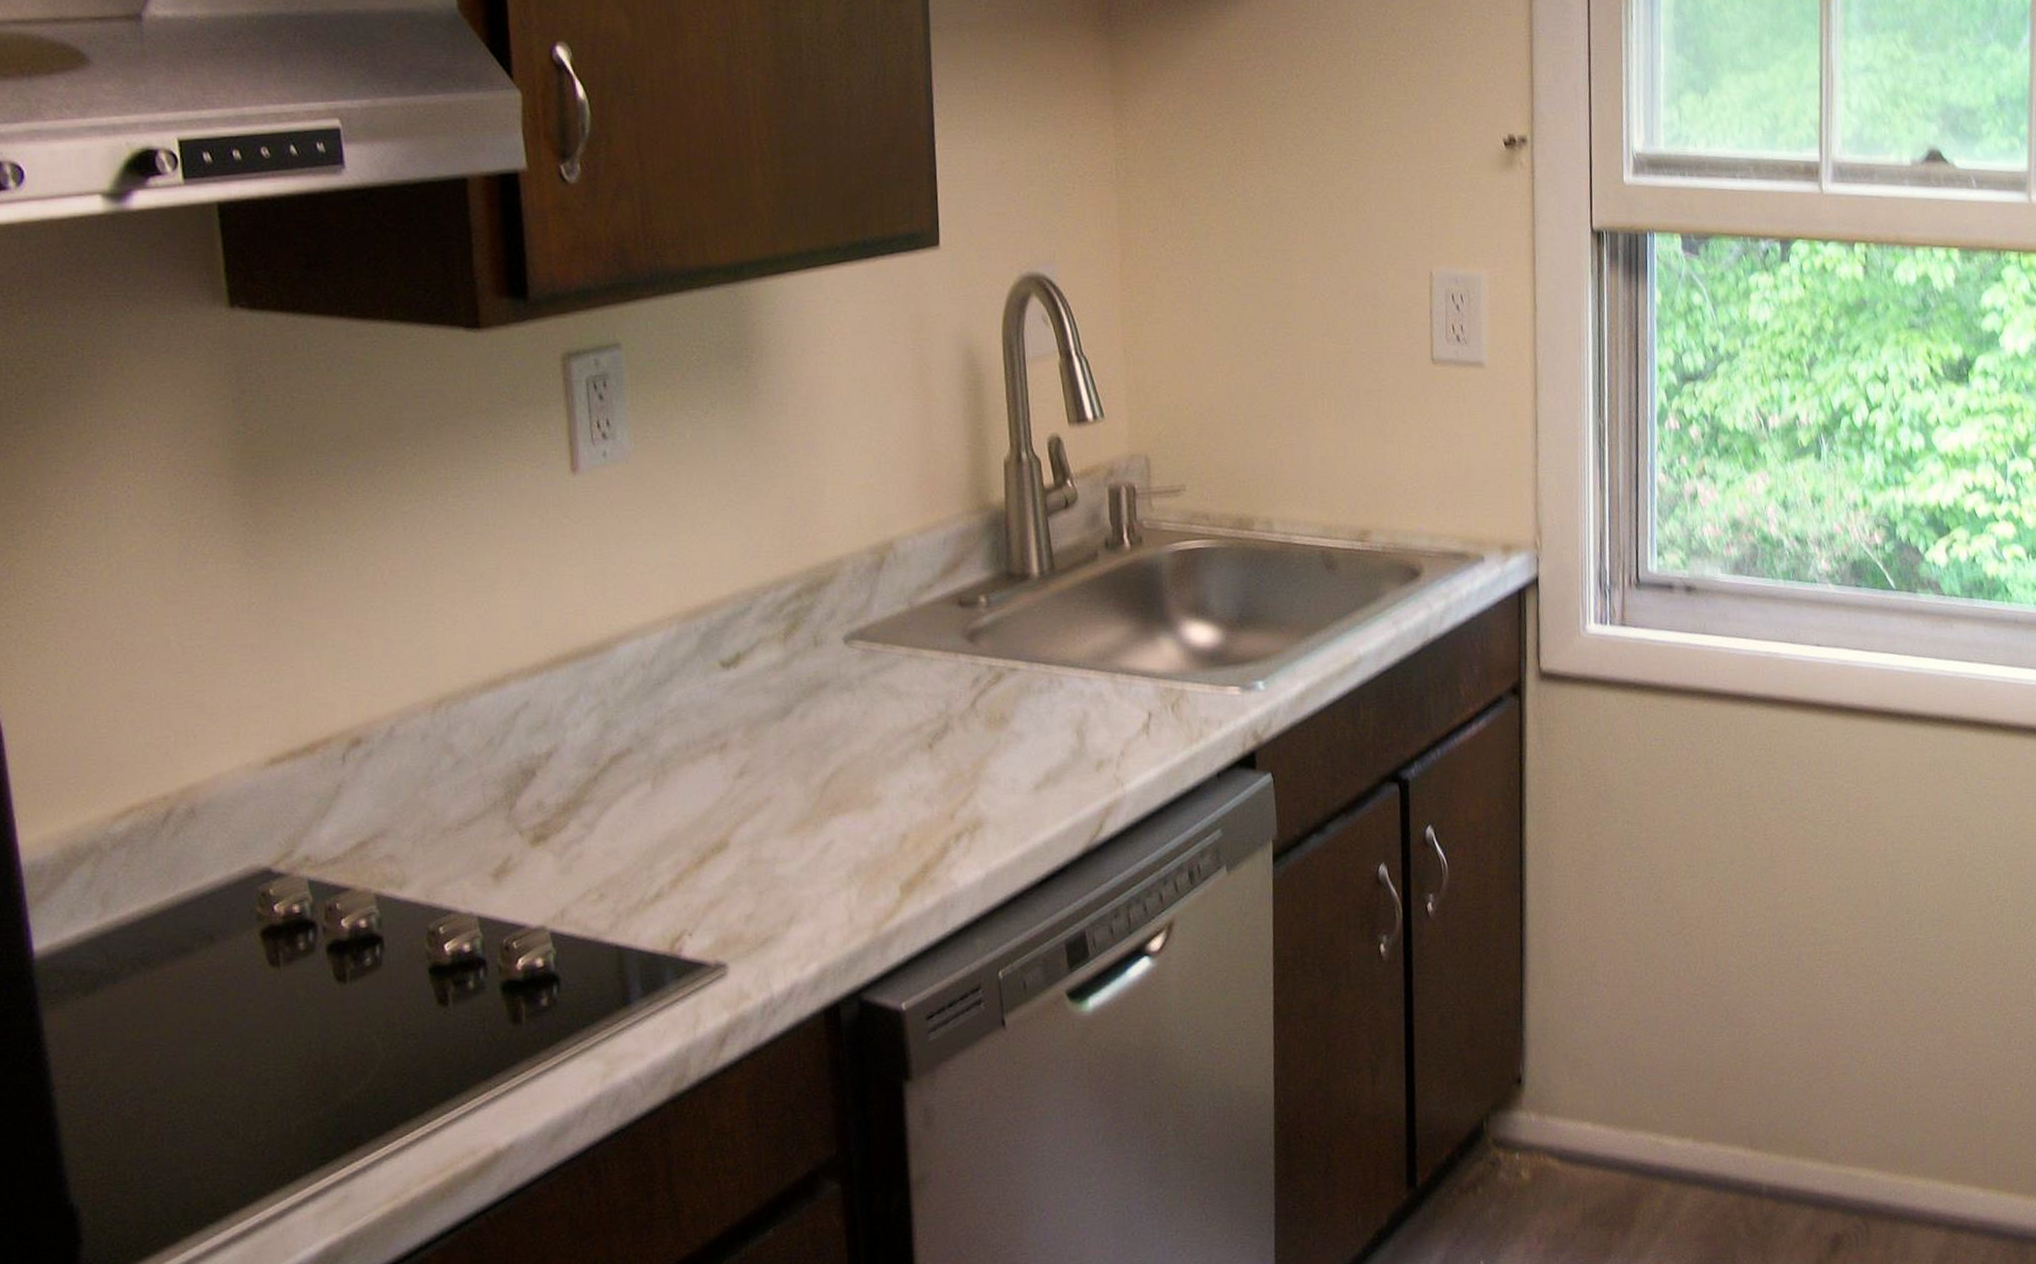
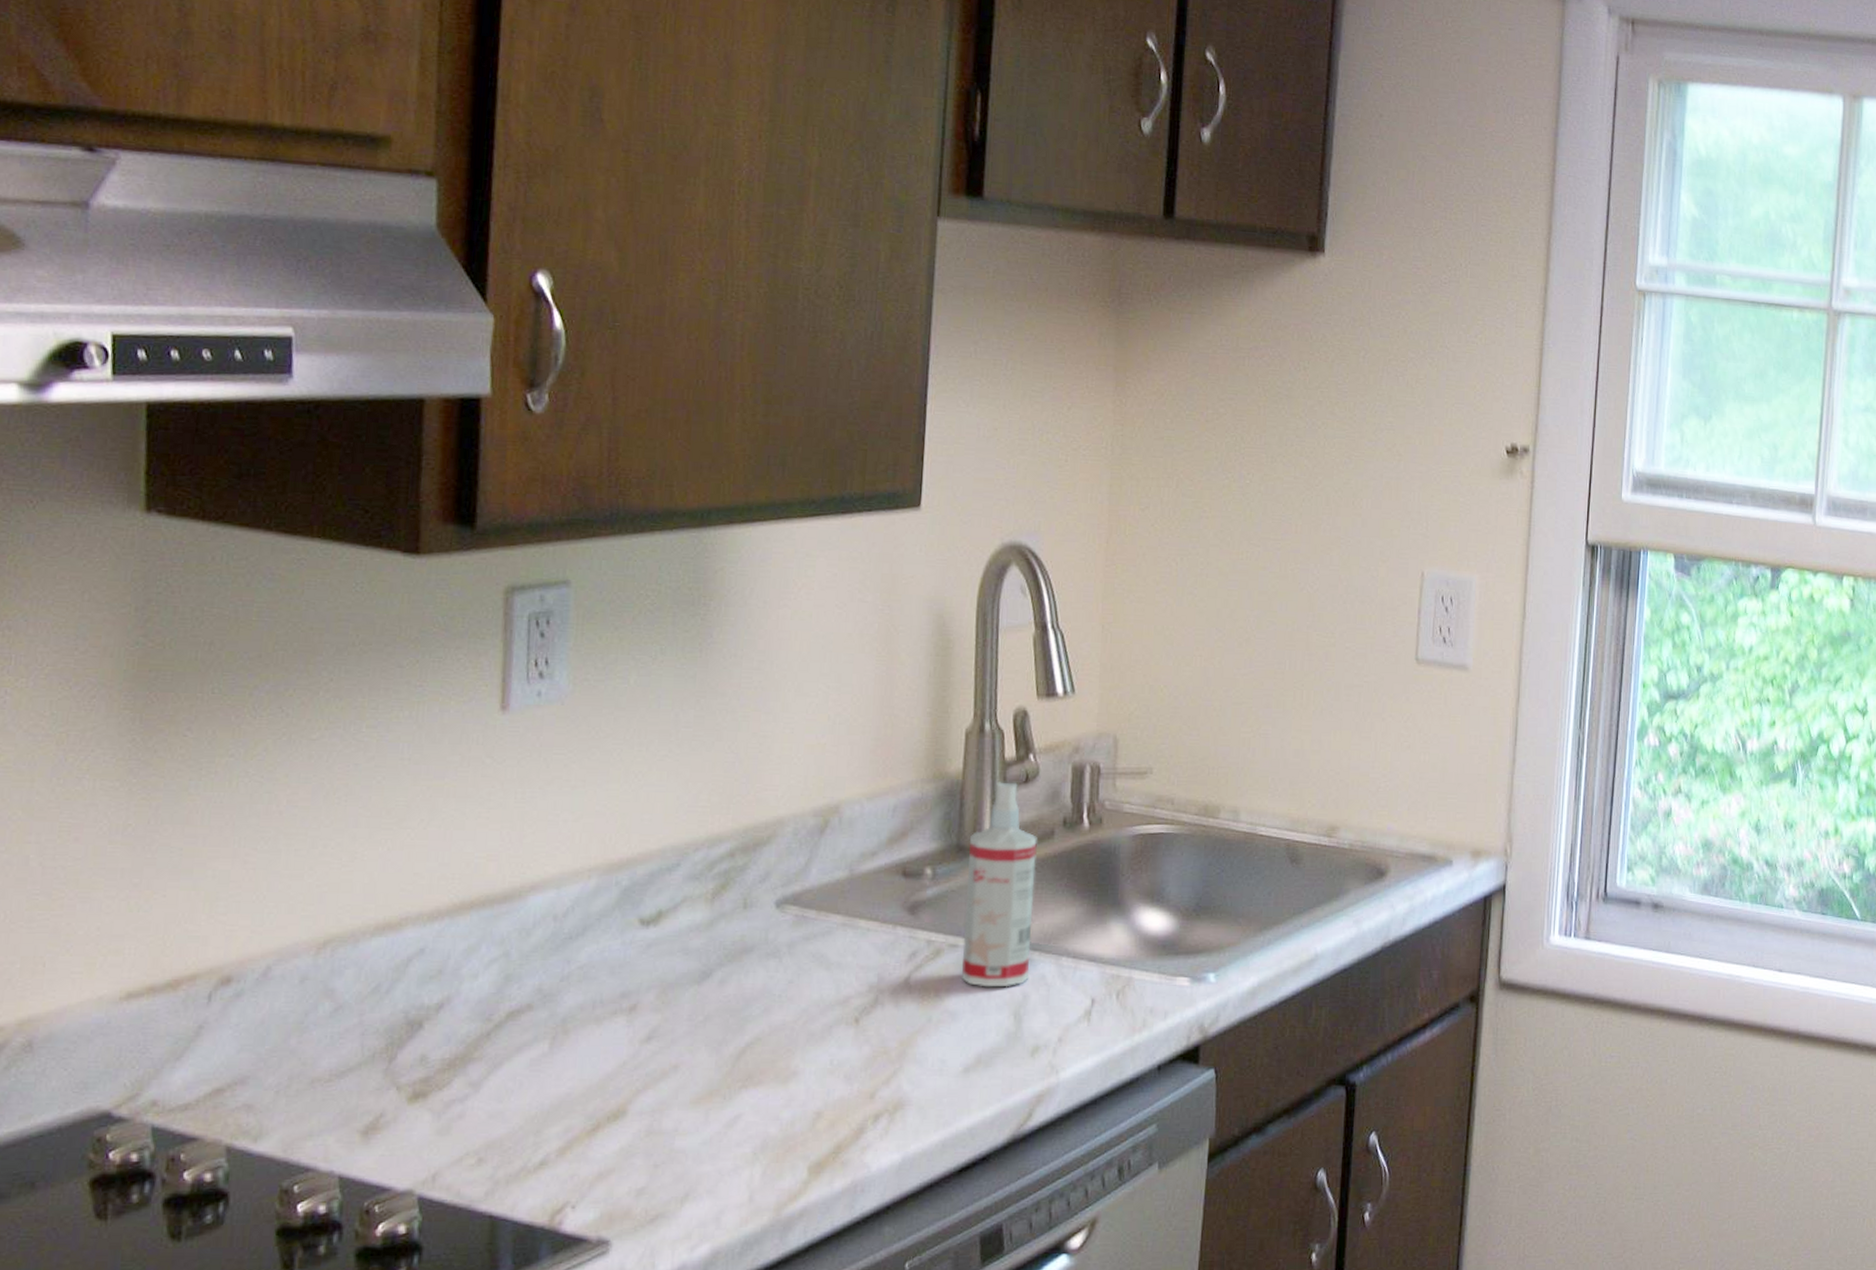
spray bottle: none [1019,508,1086,707] -> present [962,782,1037,988]

